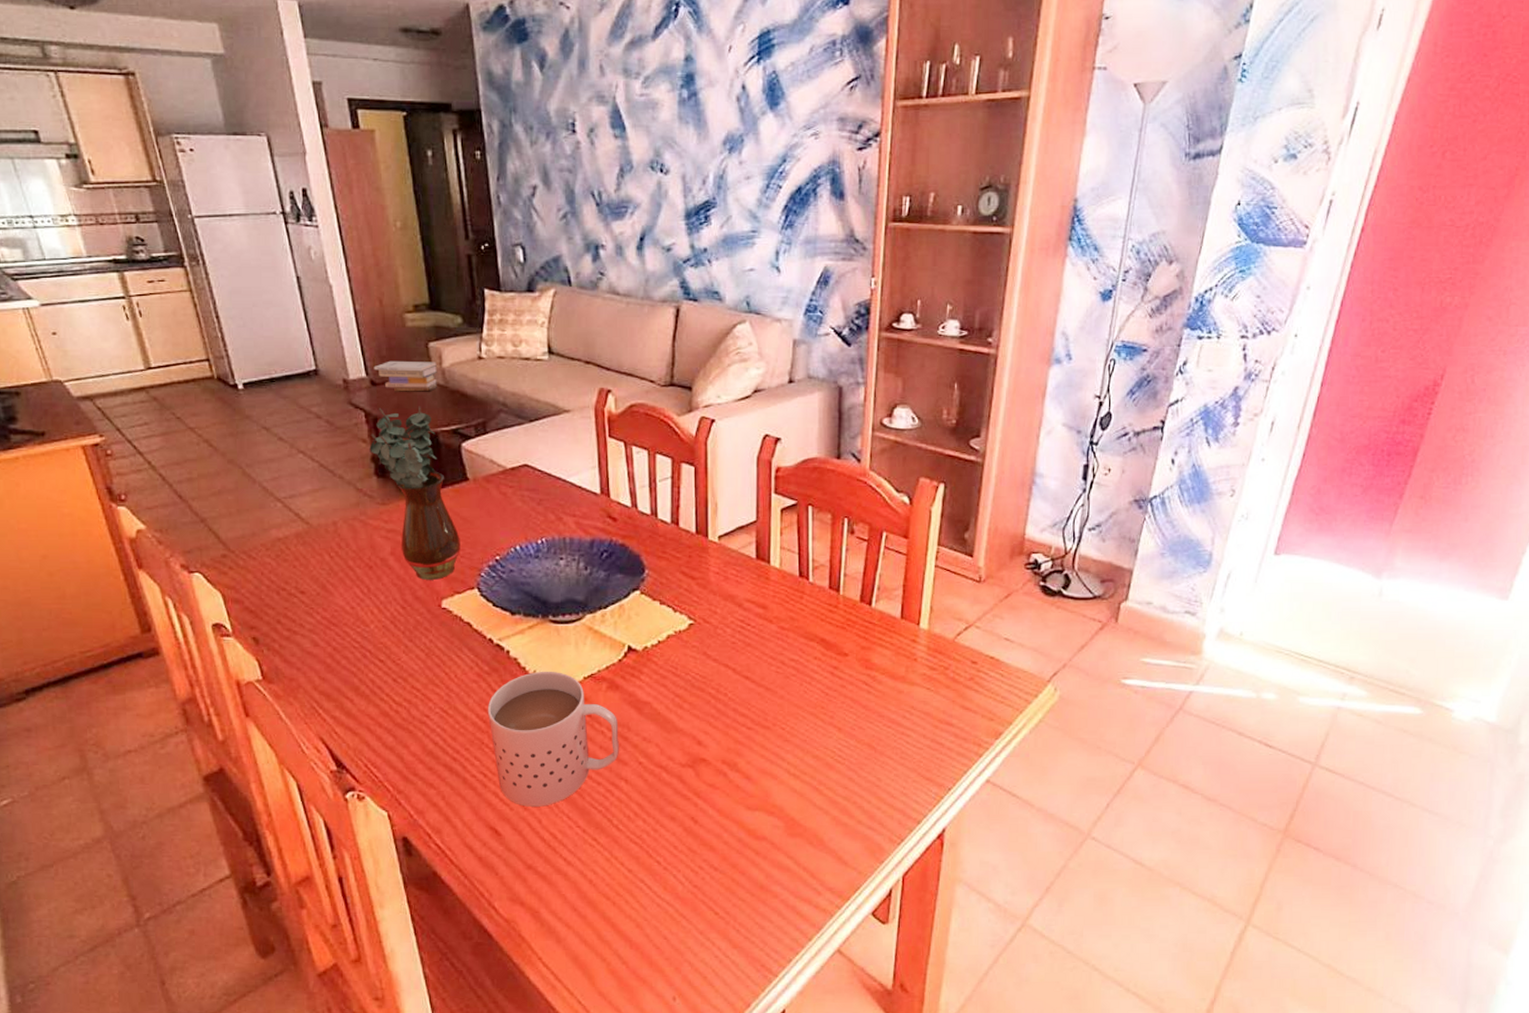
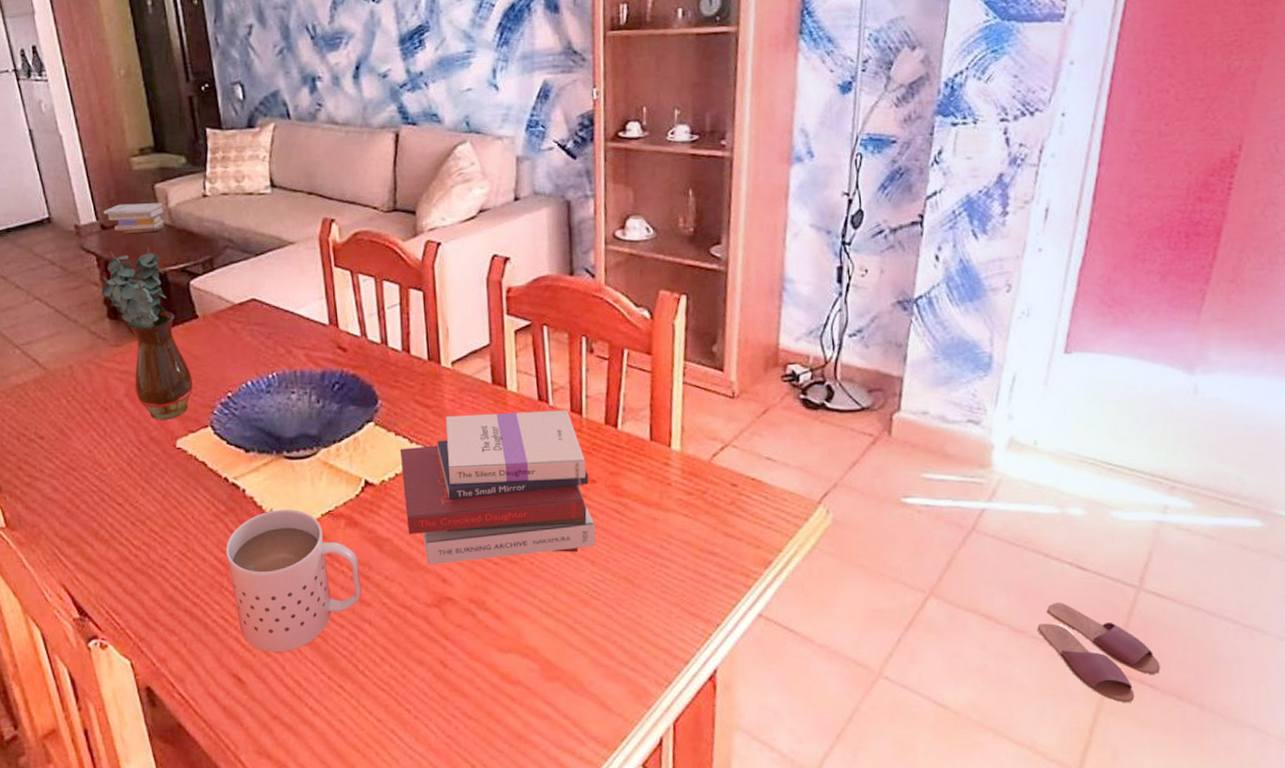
books: none [663,586,845,728] -> present [399,409,596,565]
slippers: none [1226,775,1325,862] -> present [1037,602,1160,702]

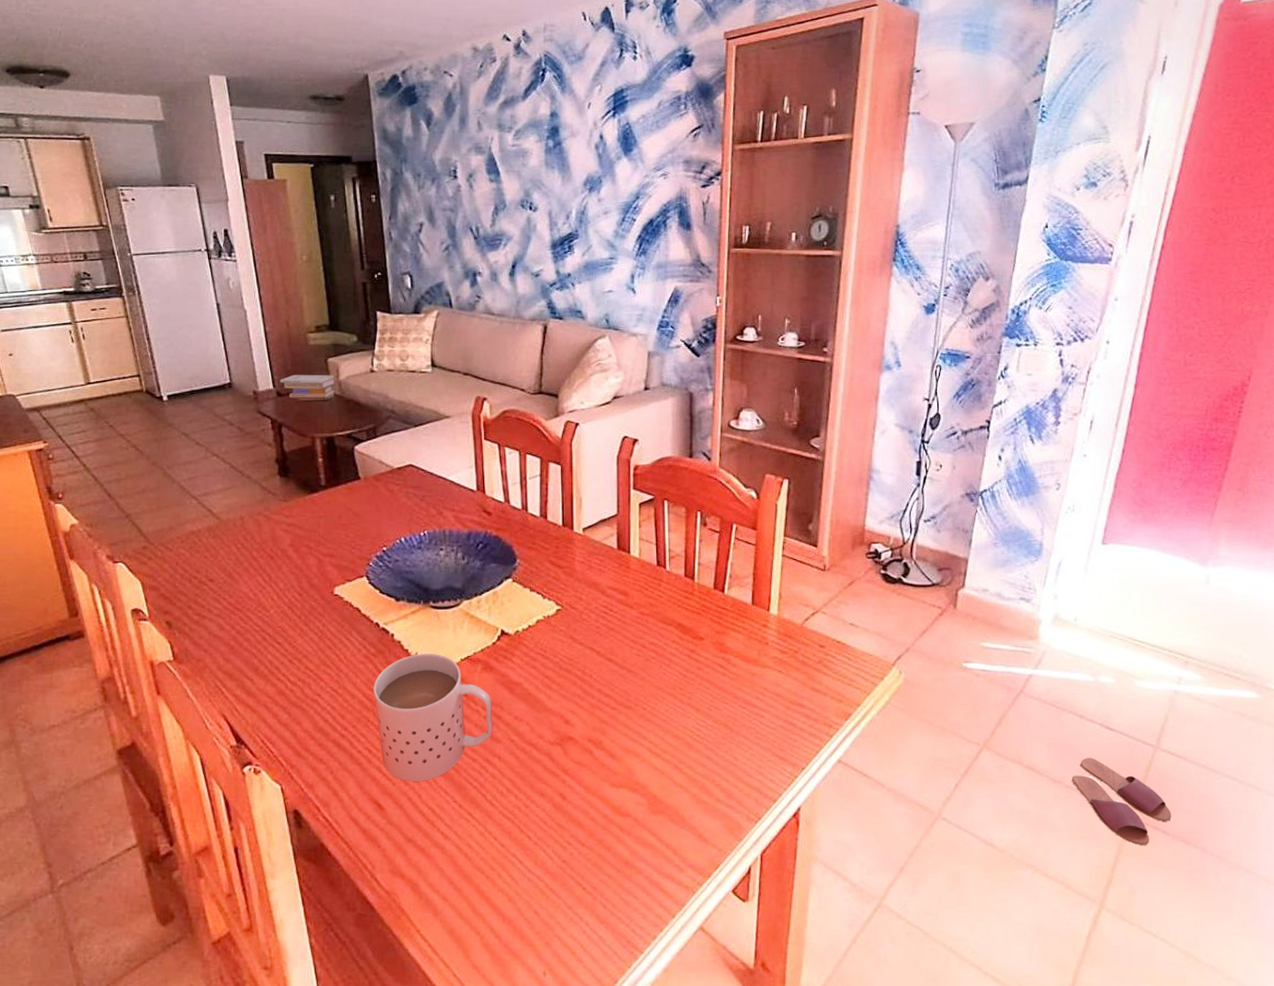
vase: present [101,246,193,420] -> none [274,413,352,569]
books: present [399,409,596,565] -> none [533,575,701,707]

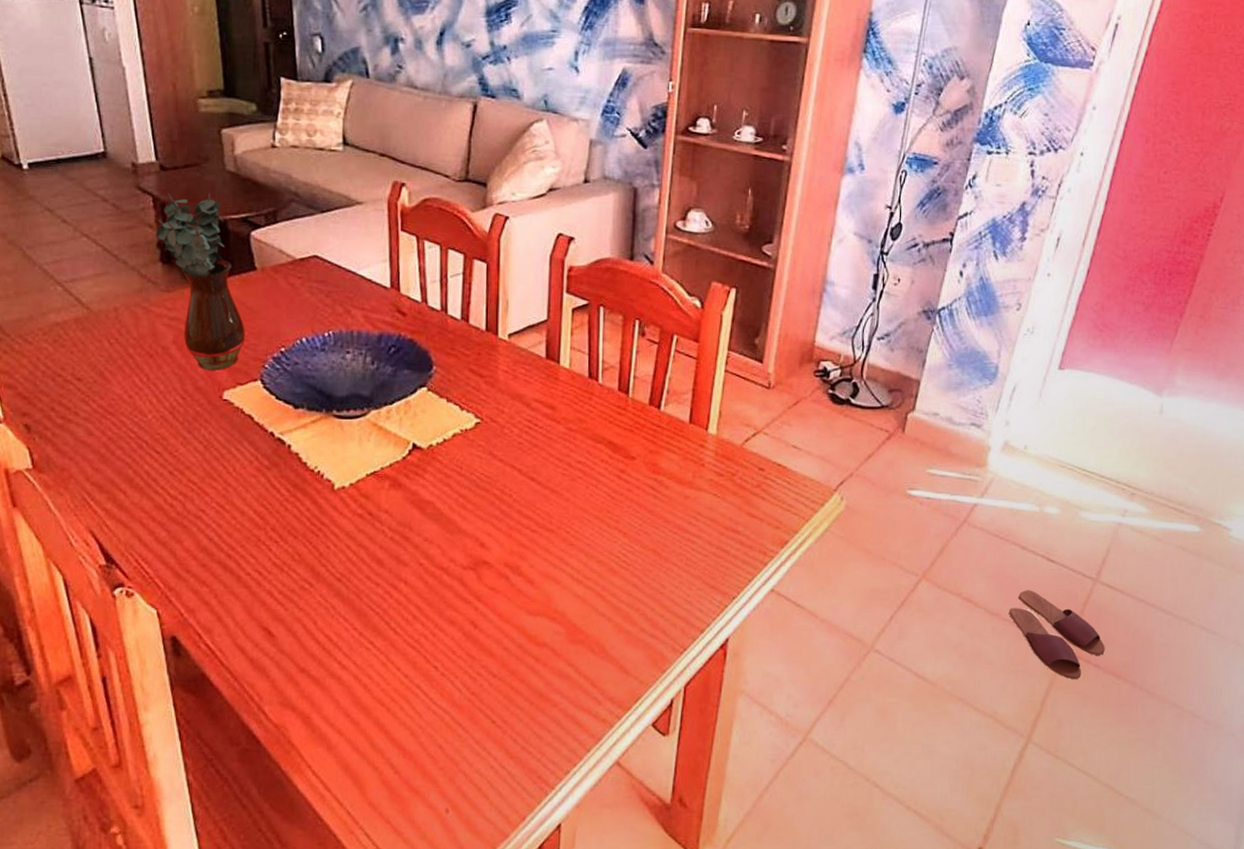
vase: none [274,413,352,569] -> present [155,192,245,370]
books: present [280,374,335,403] -> none [164,145,230,180]
mug: present [373,653,494,782] -> none [265,467,401,607]

